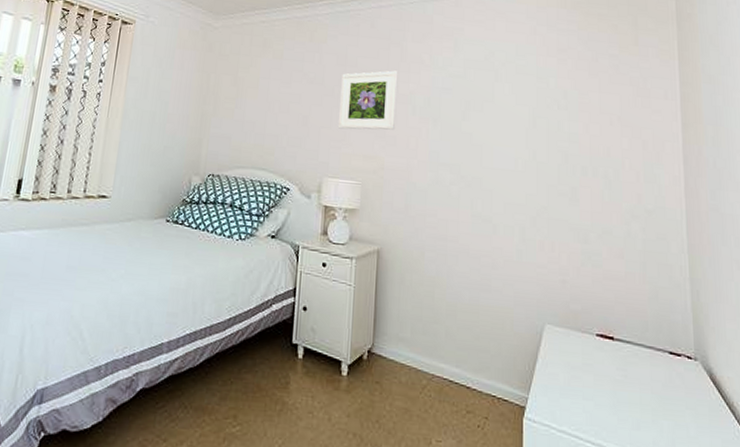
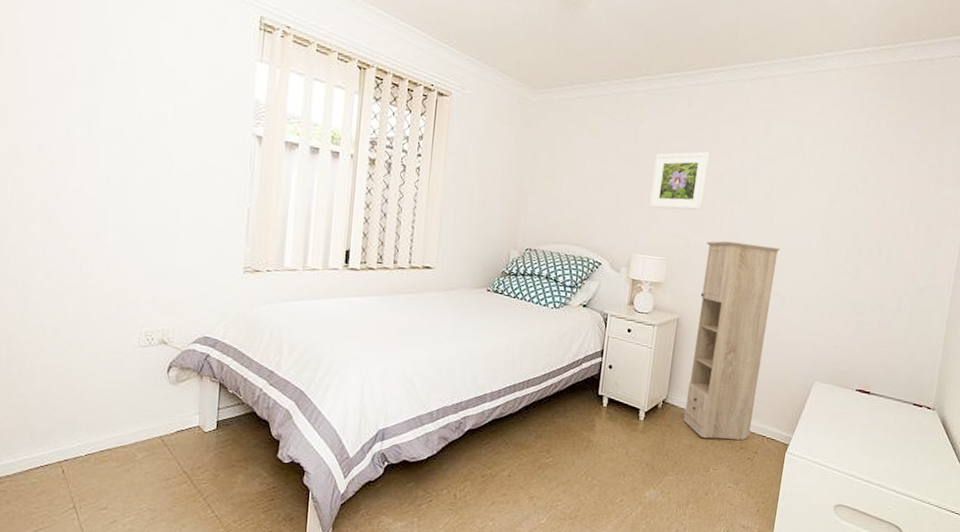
storage cabinet: none [394,162,484,401] -> present [683,240,780,440]

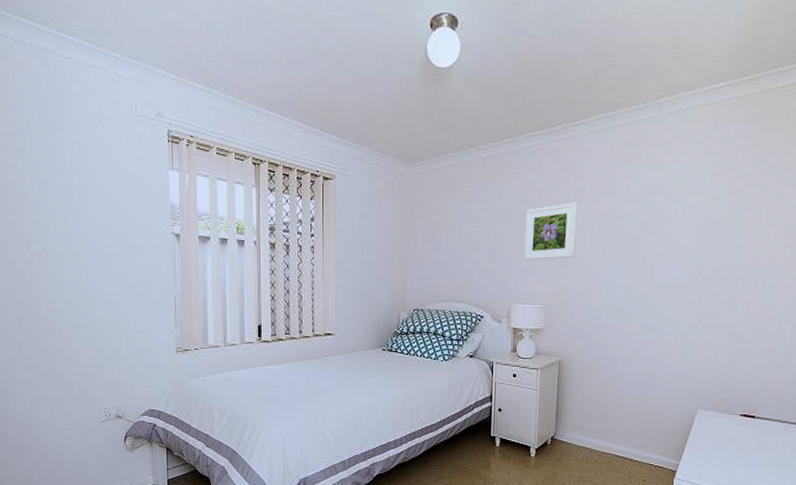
storage cabinet: present [683,240,780,440] -> none [572,284,653,470]

